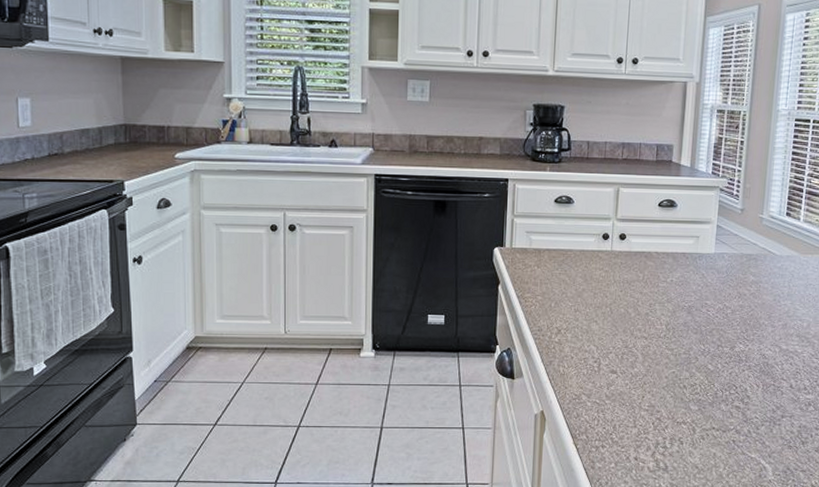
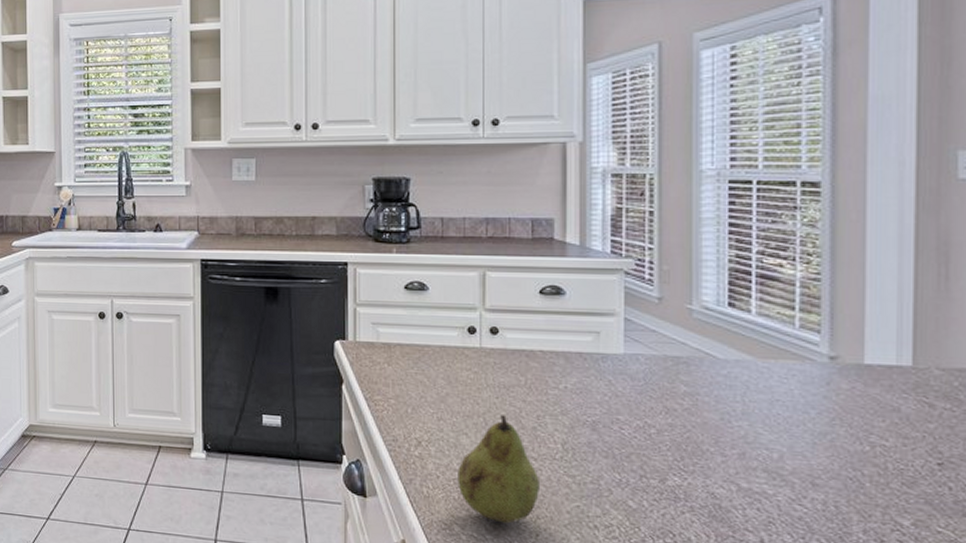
fruit: none [587,305,648,390] -> present [458,415,539,524]

